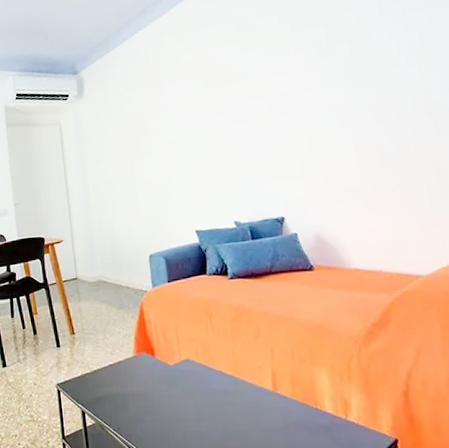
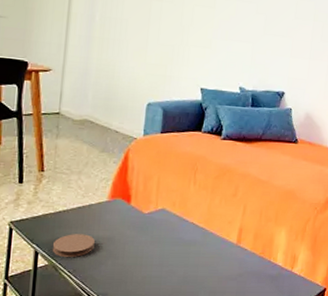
coaster: none [95,391,132,415] -> present [52,234,95,257]

